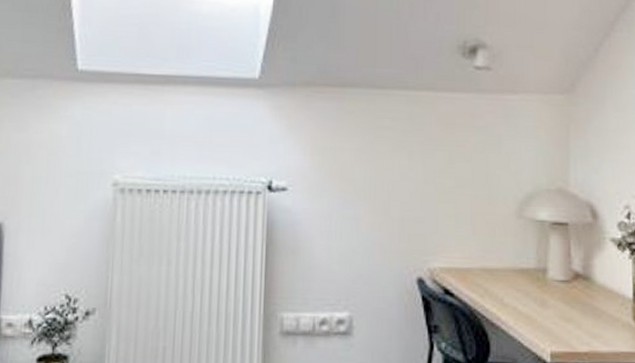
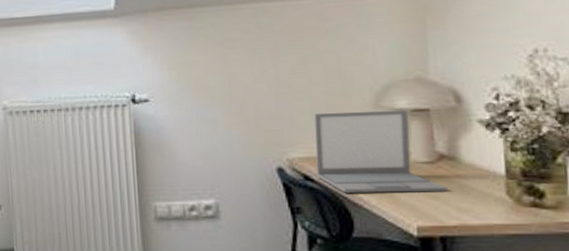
laptop: none [457,218,581,315] -> present [314,109,448,193]

